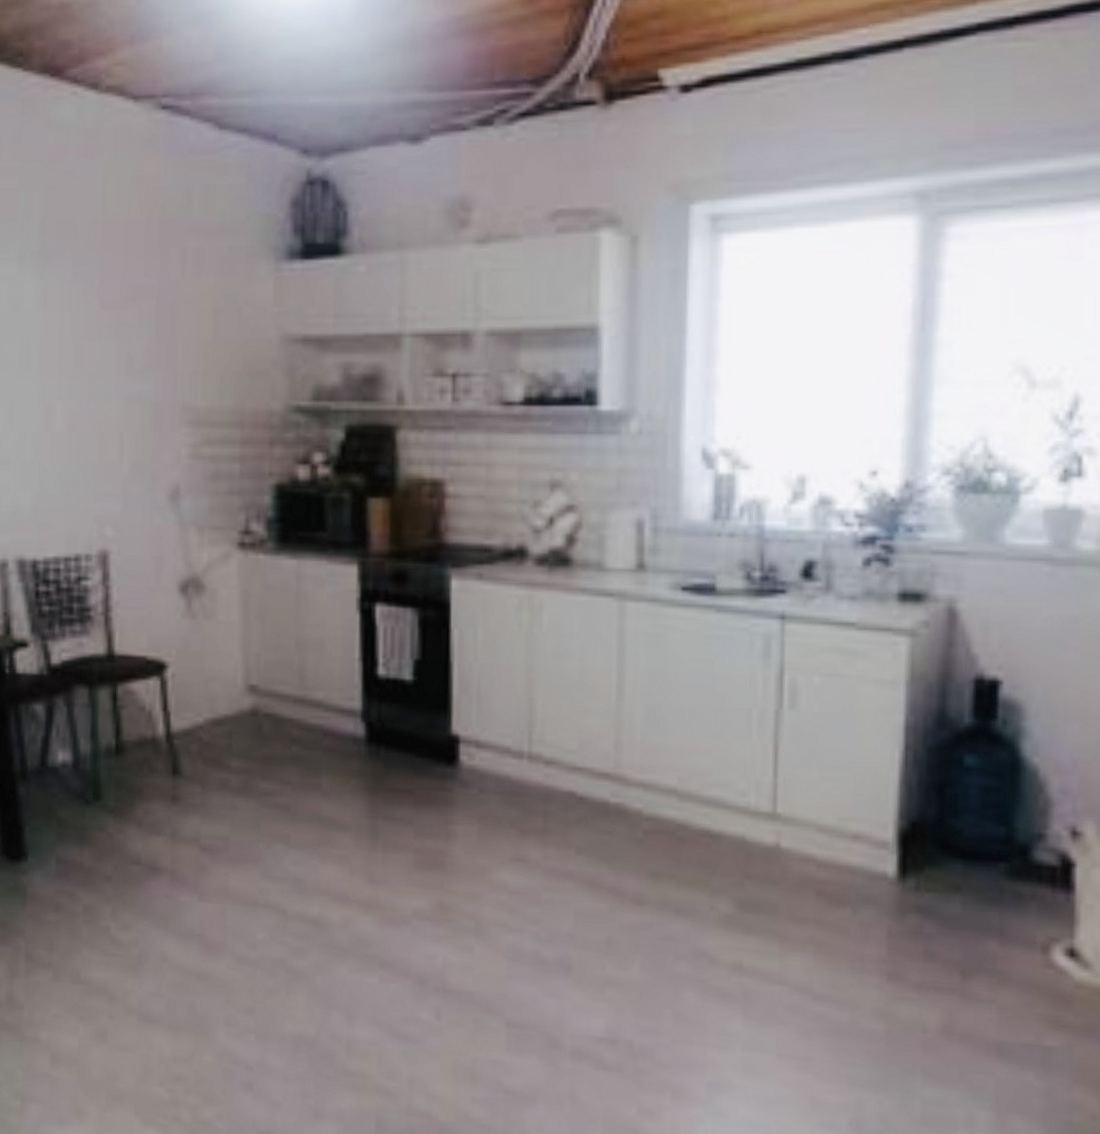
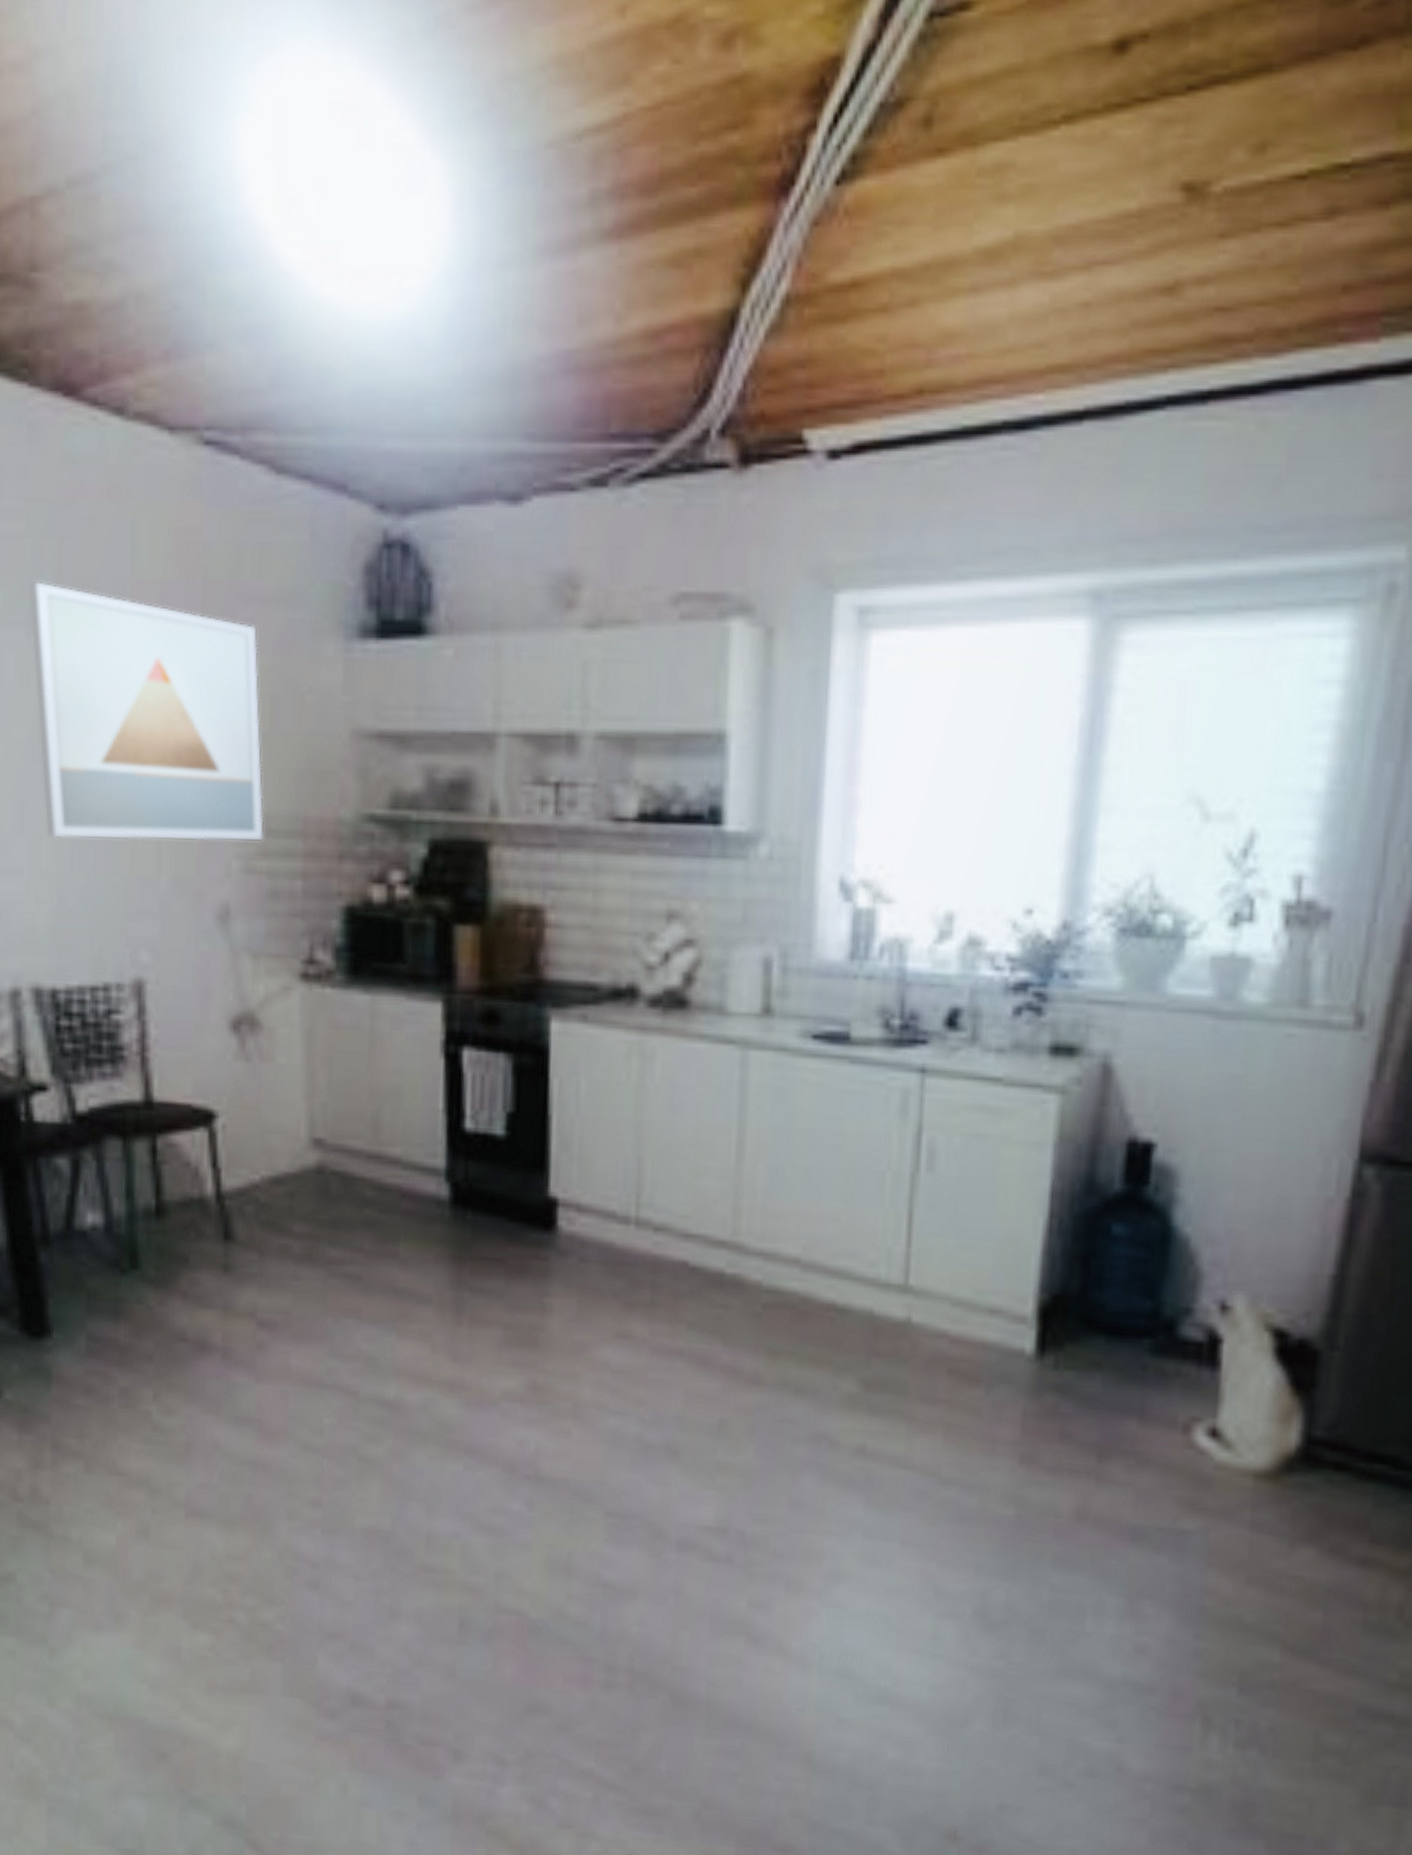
wall art: none [19,224,209,434] -> present [27,580,265,842]

